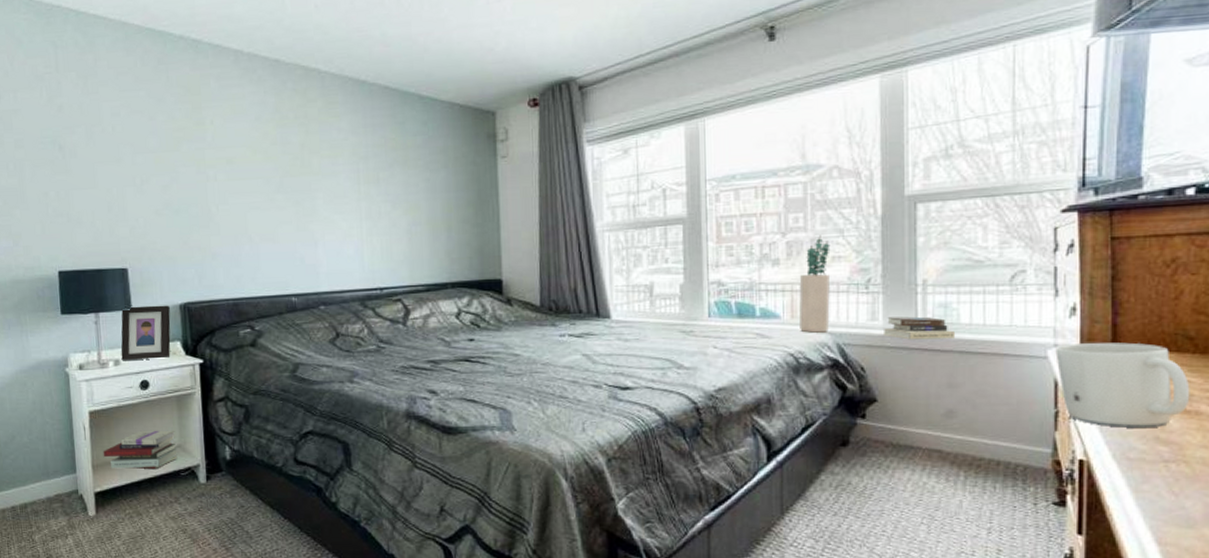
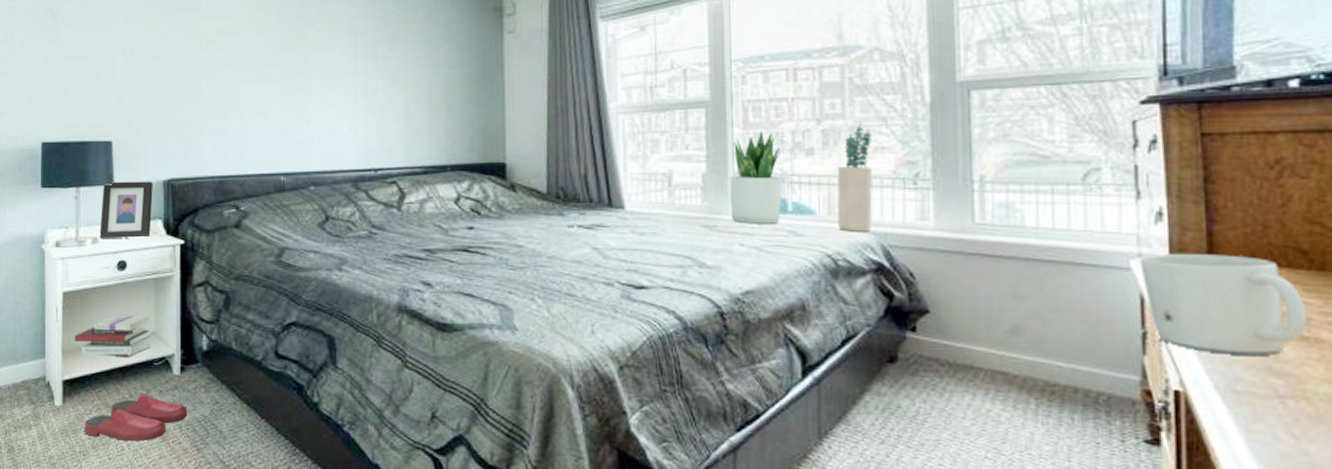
slippers: none [118,501,215,544] -> present [85,394,188,441]
planter: none [705,245,751,329] -> present [730,132,782,224]
books: present [884,316,956,340] -> none [936,217,1021,244]

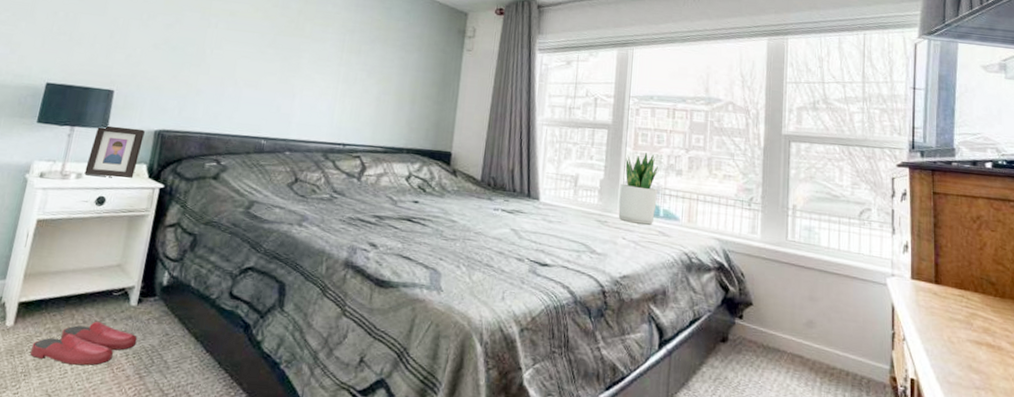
books: present [74,314,152,357] -> none [39,245,118,285]
vase: present [837,123,873,232] -> none [694,155,723,238]
mug: present [1140,254,1308,355] -> none [892,275,994,357]

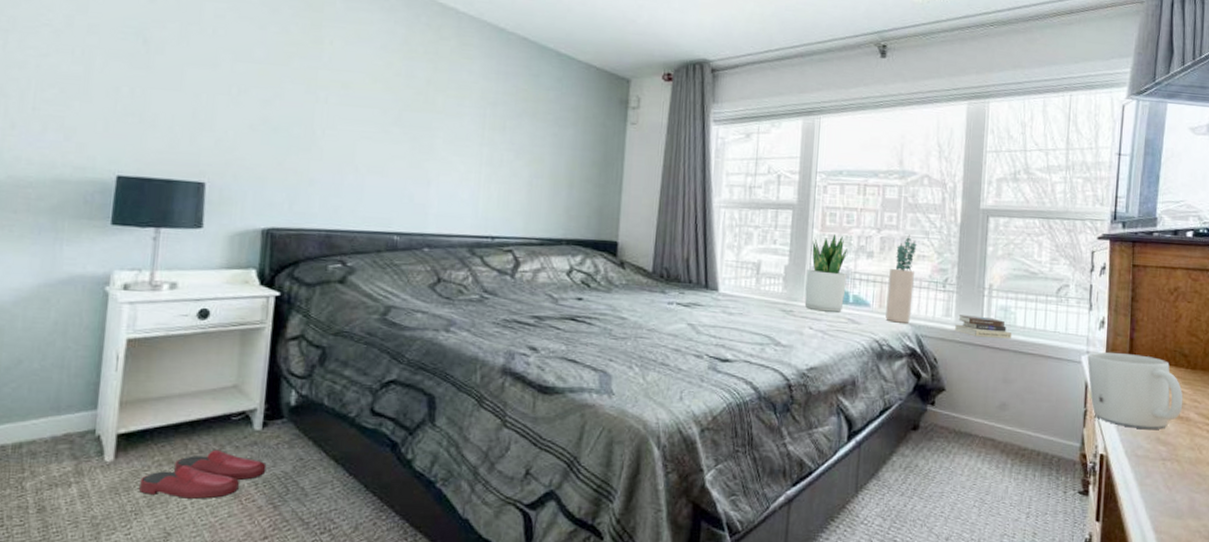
picture frame: present [84,125,145,179] -> none [179,225,249,287]
vase: none [694,155,723,238] -> present [886,234,917,323]
books: none [761,232,817,258] -> present [955,315,1012,339]
mug: none [892,275,994,357] -> present [1087,352,1183,429]

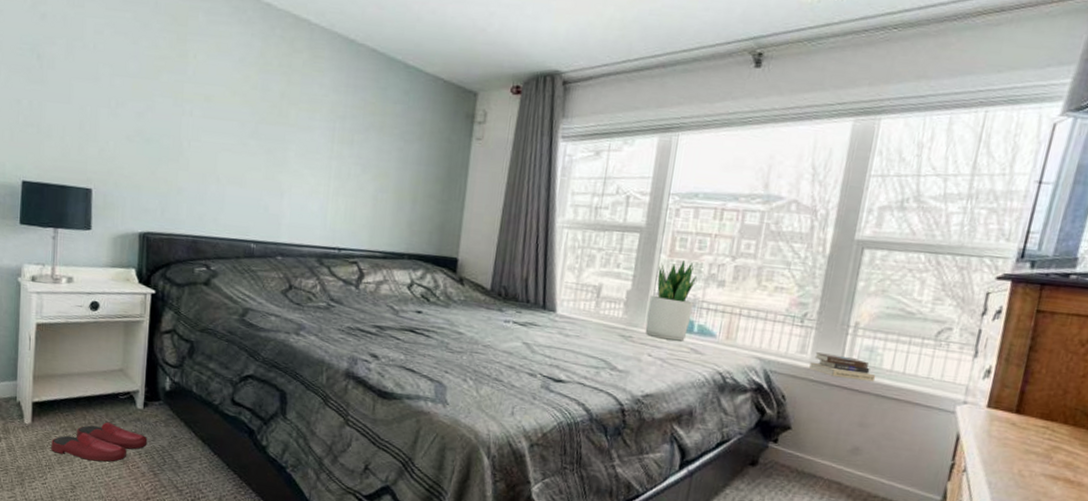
vase: present [886,234,917,323] -> none [732,264,776,358]
mug: present [1087,352,1183,429] -> none [961,402,1078,492]

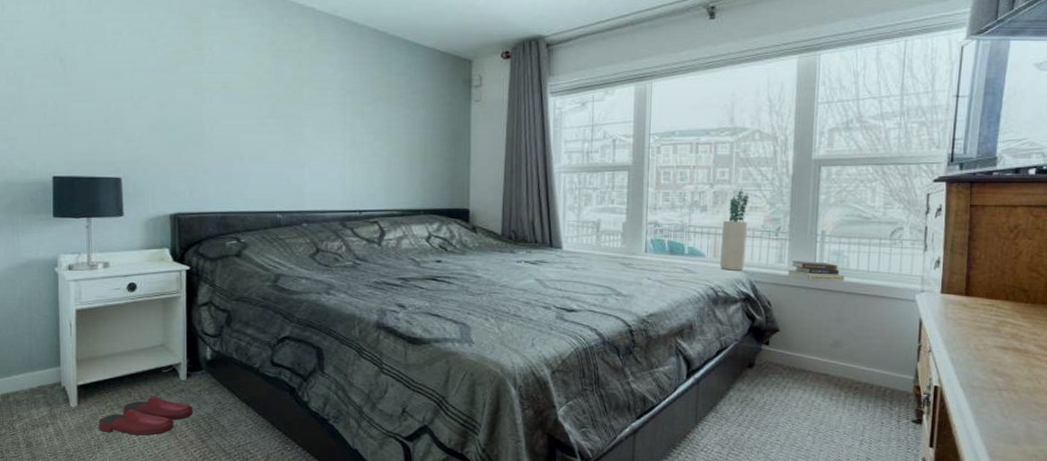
planter: present [645,260,697,341] -> none [642,191,683,263]
vase: none [732,264,776,358] -> present [720,188,749,271]

